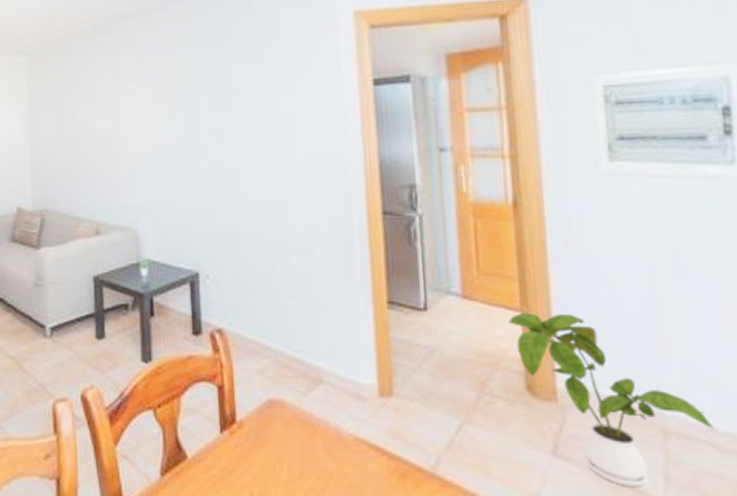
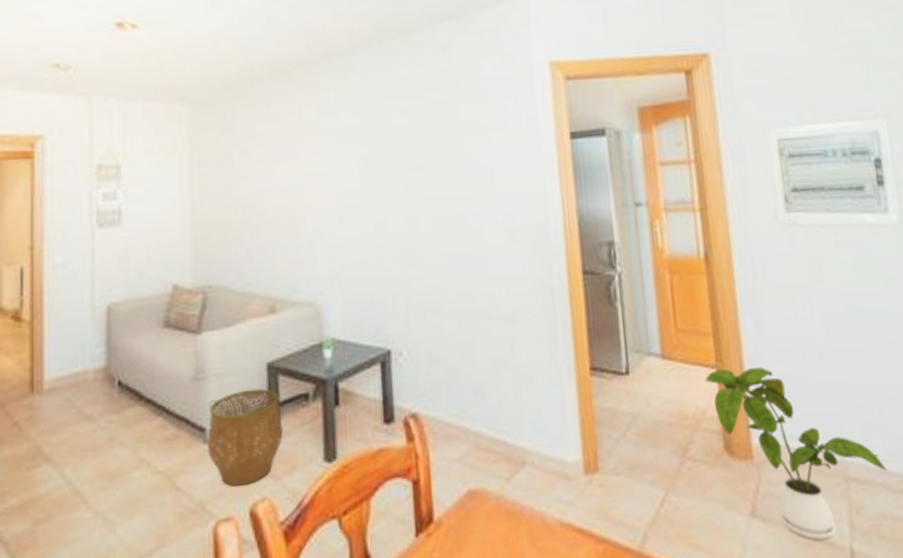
basket: none [47,297,107,375] -> present [208,388,283,487]

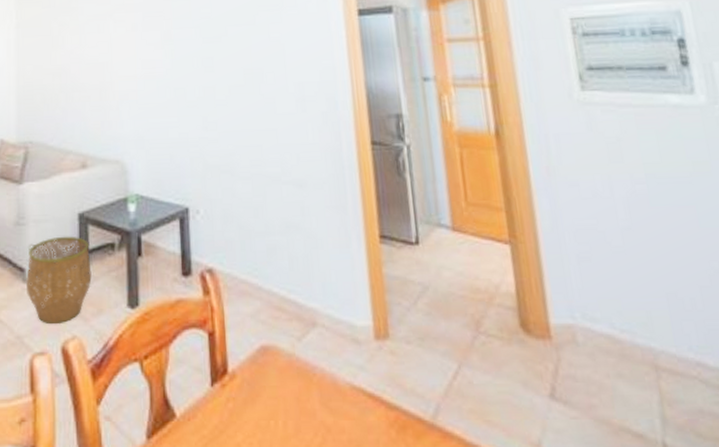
house plant: present [704,367,887,540] -> none [497,244,703,430]

